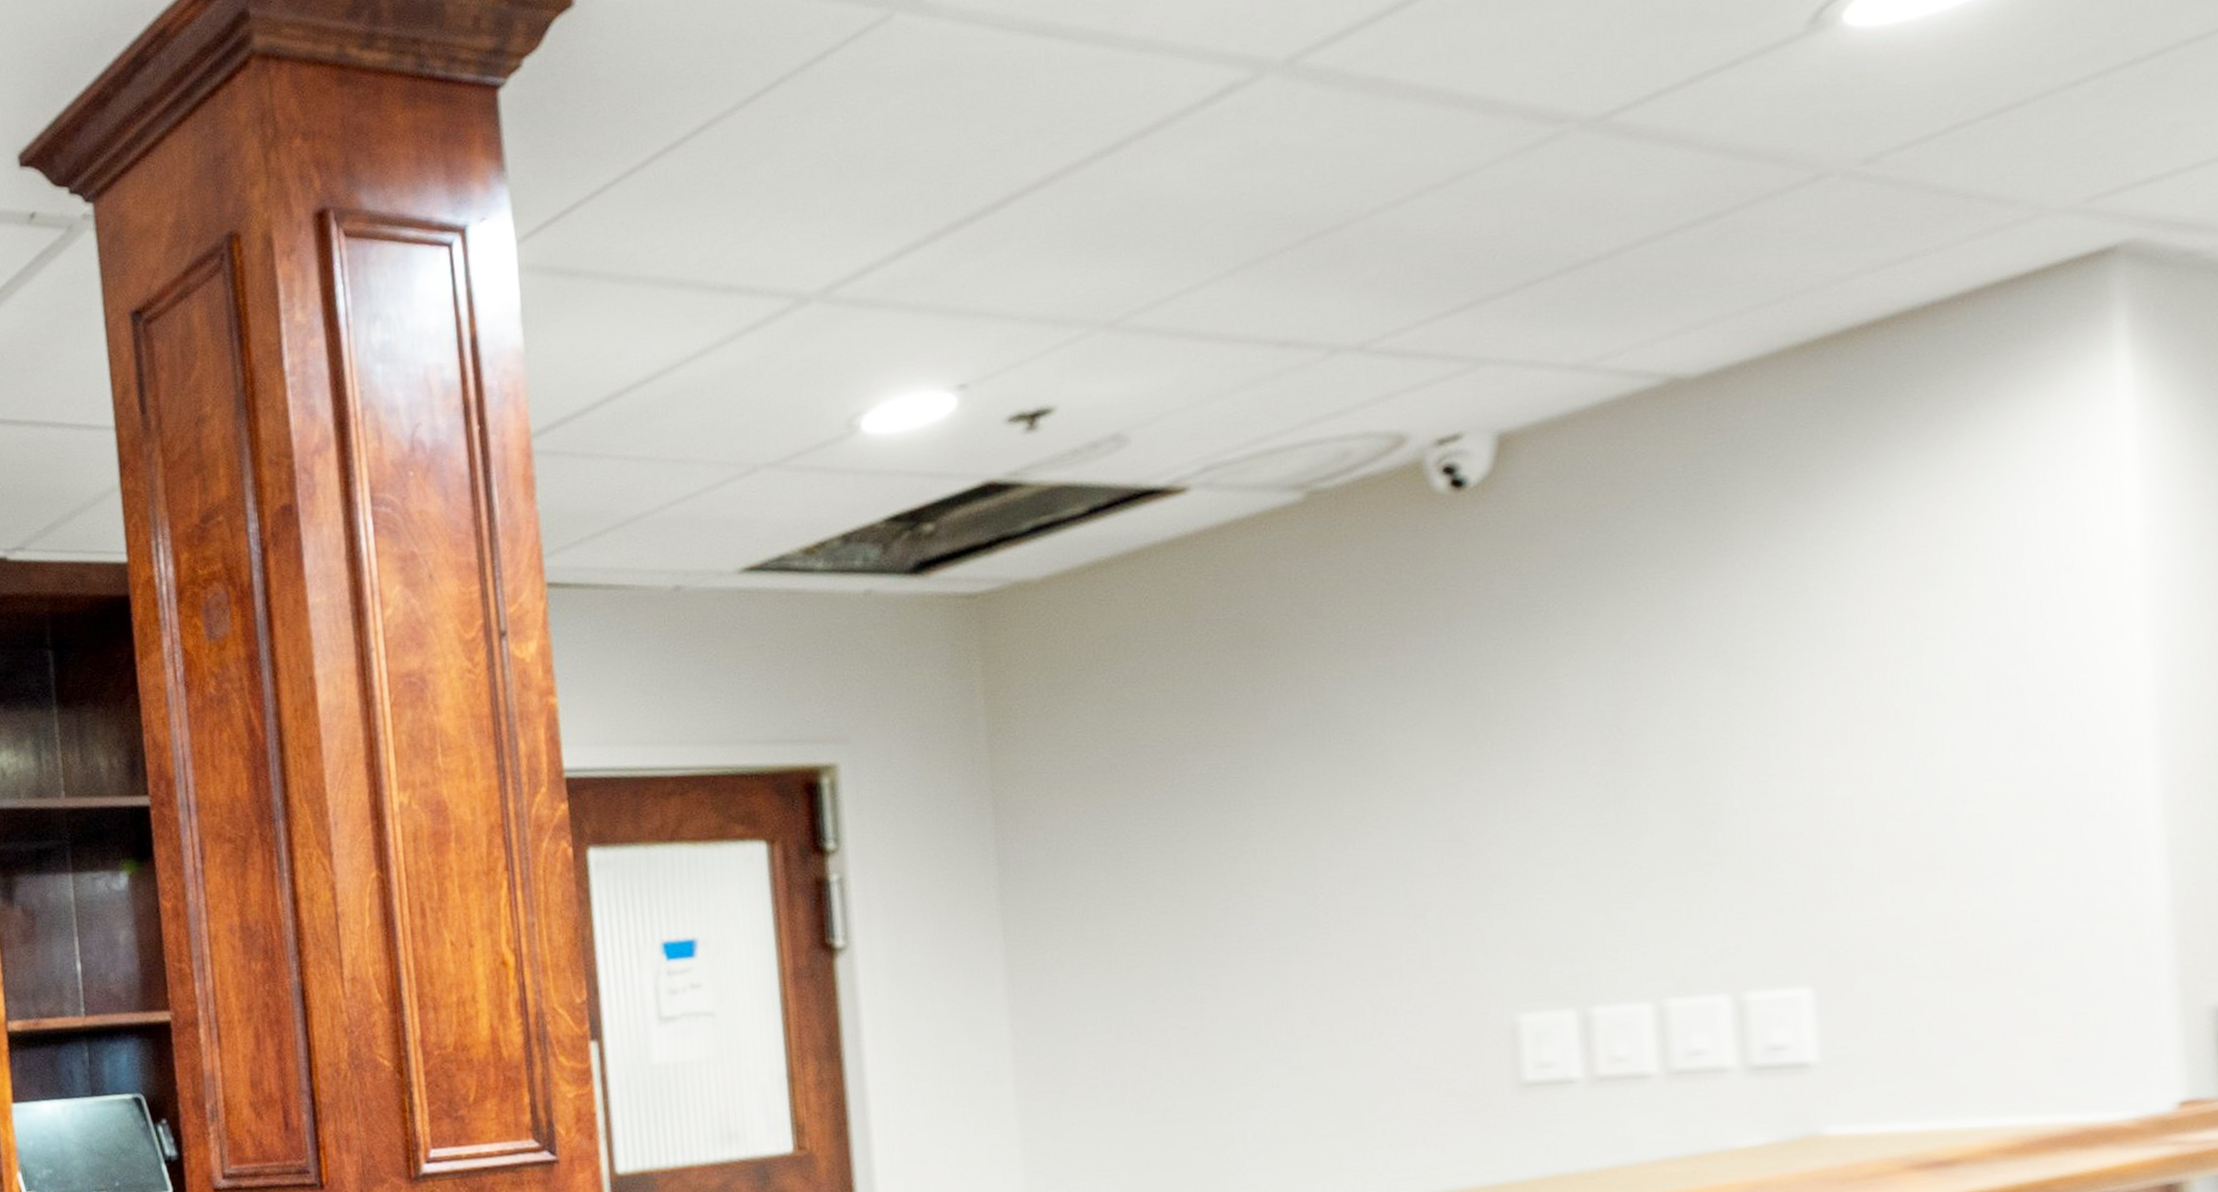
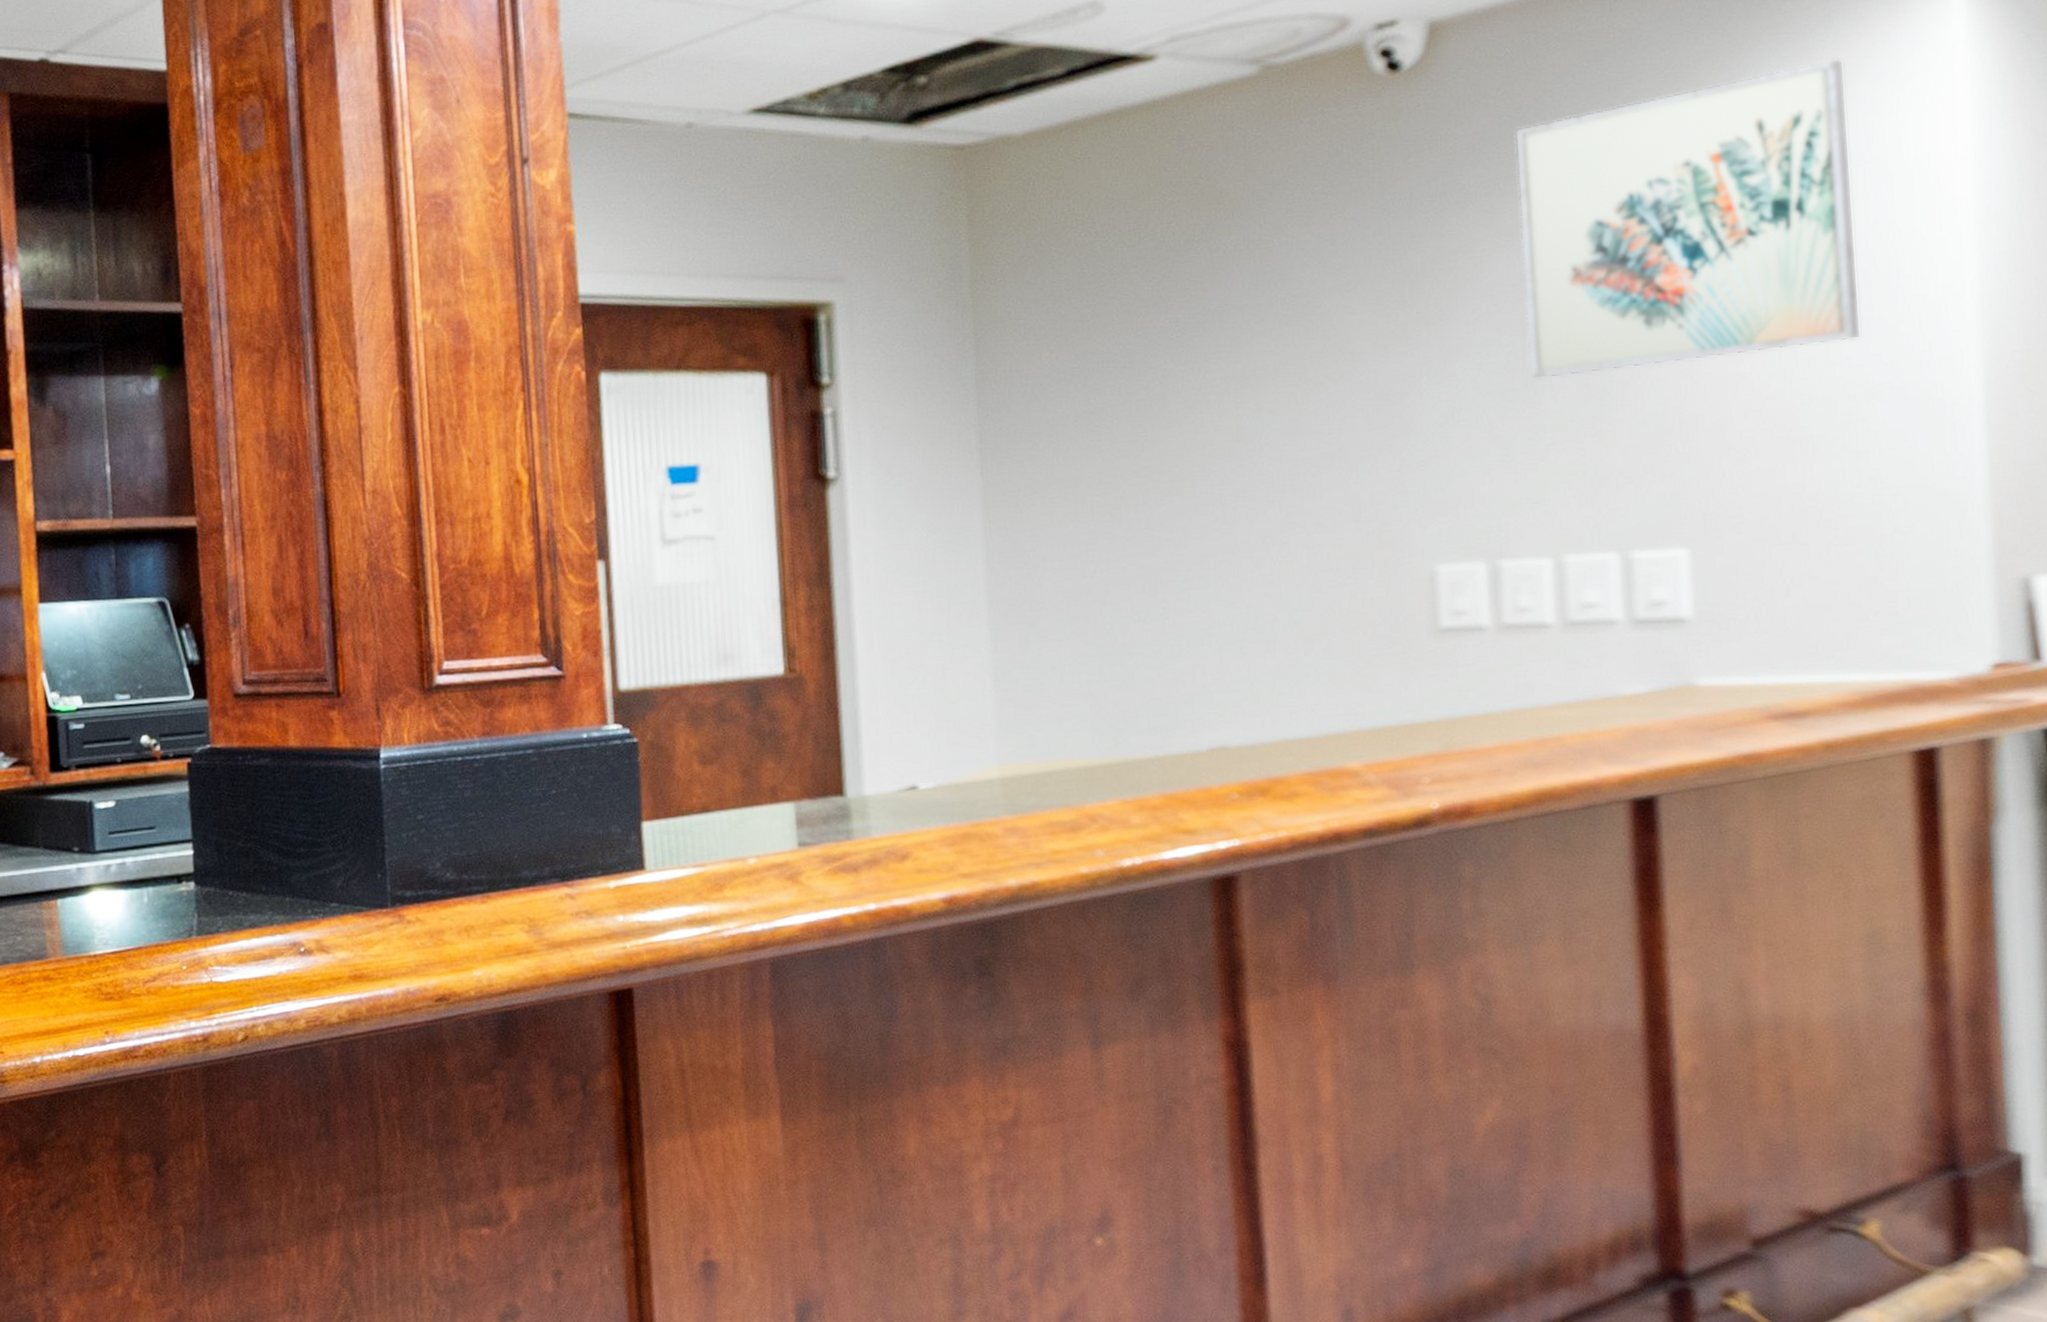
wall art: none [1599,446,2014,812] -> present [1514,58,1862,380]

